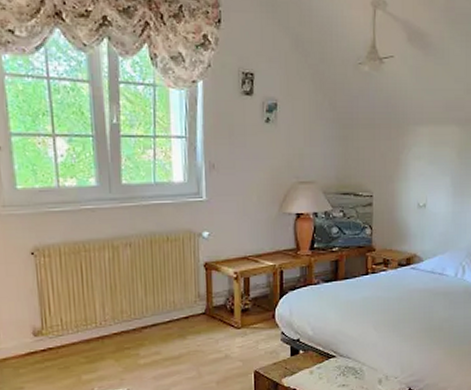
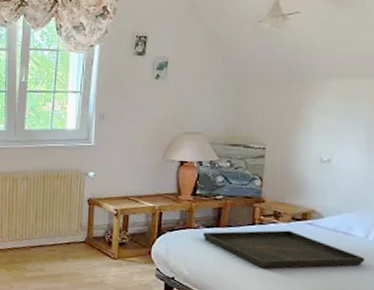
serving tray: none [323,276,456,317] -> present [203,230,365,269]

